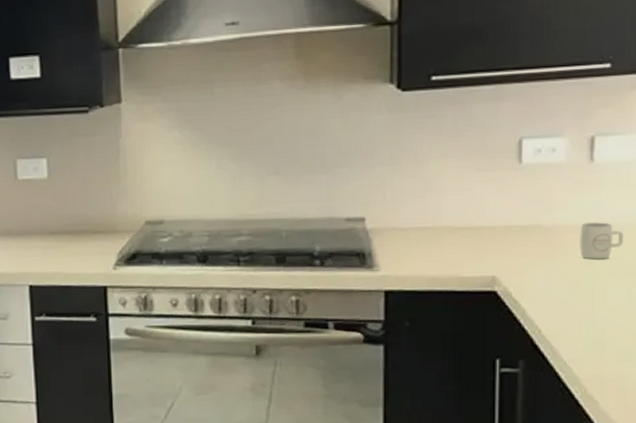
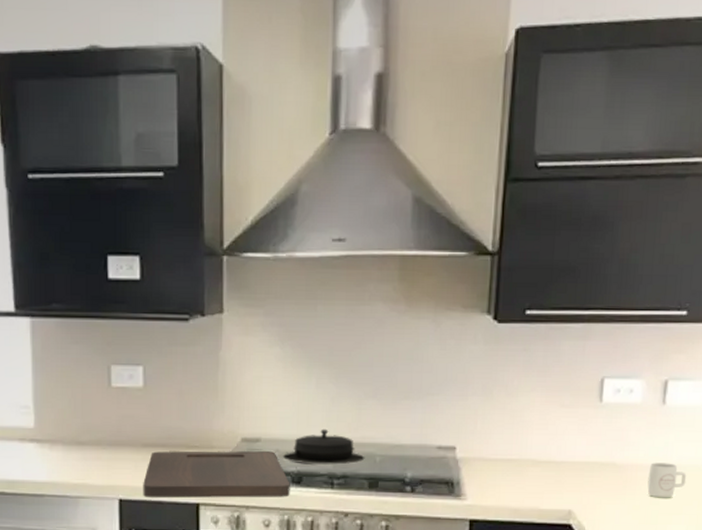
cutting board: none [51,232,196,283] -> present [143,451,290,499]
cooking pot: none [186,207,271,243] -> present [282,429,365,465]

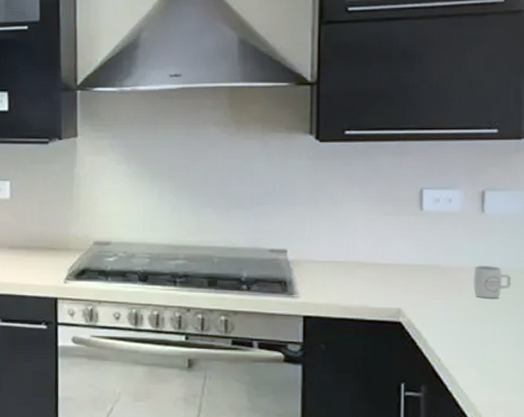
cutting board: present [143,451,290,499] -> none [9,252,137,294]
cooking pot: present [282,429,365,465] -> none [130,233,204,265]

